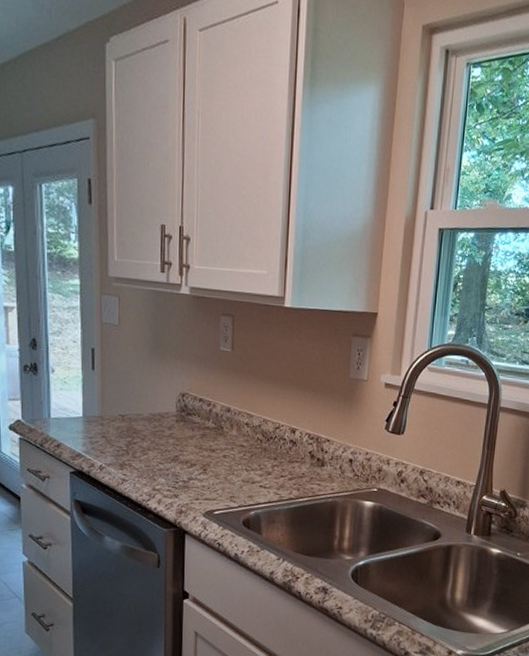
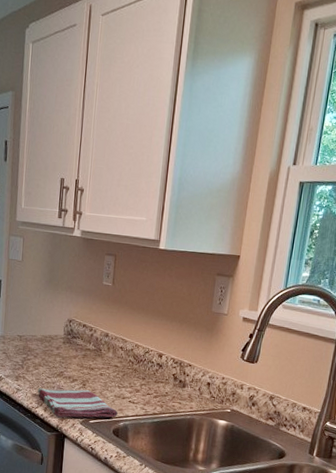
dish towel: none [148,475,247,511] -> present [37,388,118,418]

